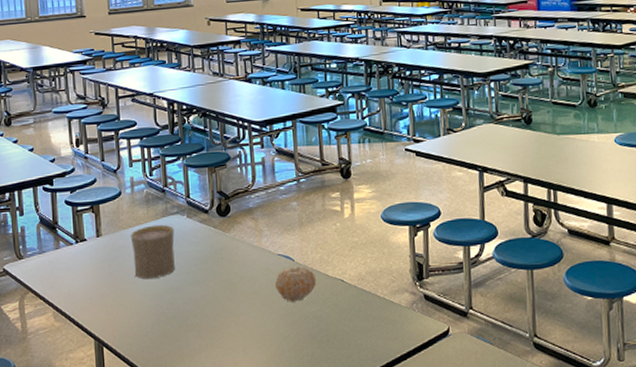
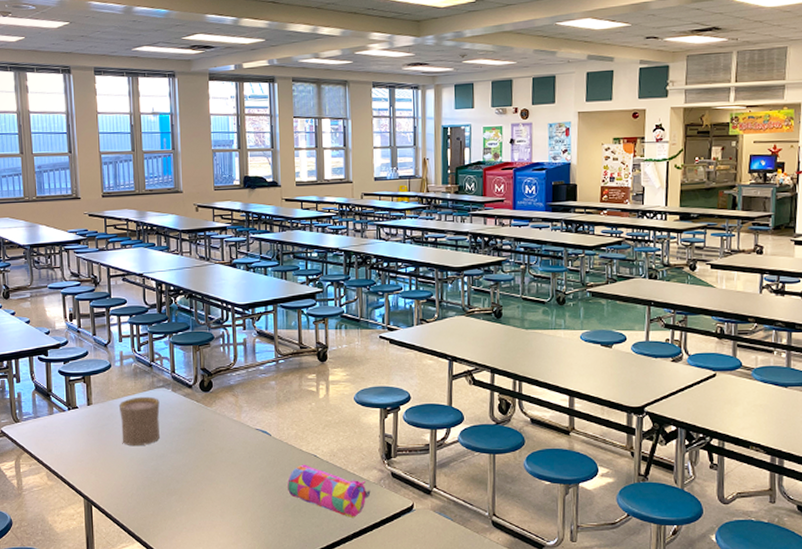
fruit: present [275,266,316,302] -> none [252,441,291,473]
pencil case: none [314,290,403,346] -> present [288,464,371,517]

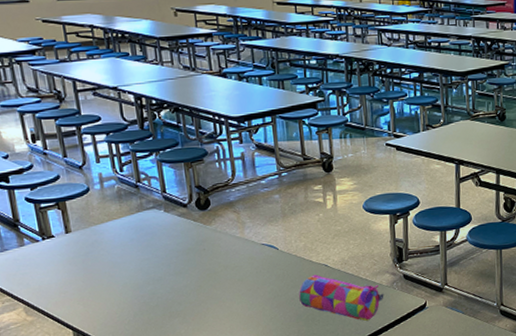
cup: present [118,396,160,446] -> none [103,219,155,272]

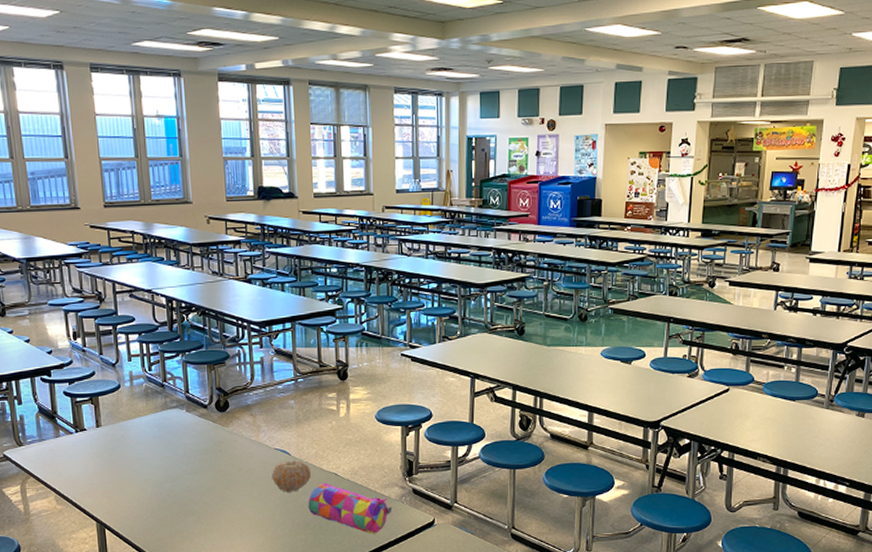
fruit: none [260,254,301,287] -> present [272,460,311,492]

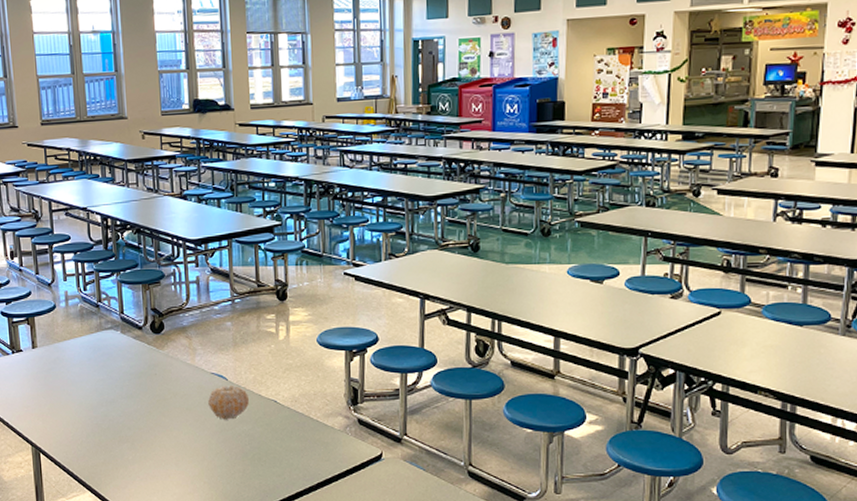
pencil case: present [308,483,392,534] -> none [246,410,336,467]

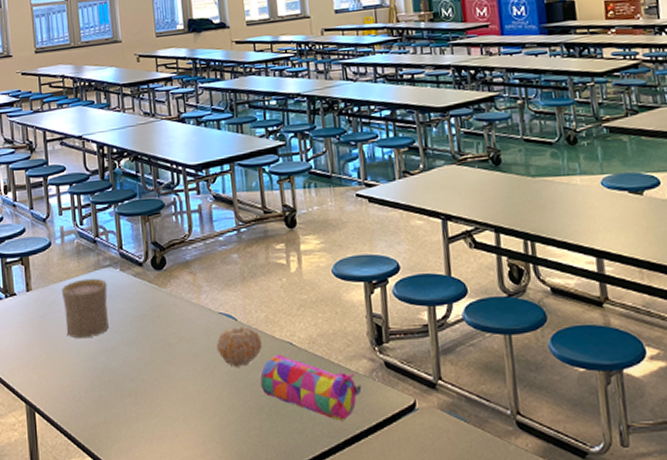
cup: none [65,339,109,392] -> present [61,278,109,339]
pencil case: none [246,410,336,467] -> present [260,354,362,421]

